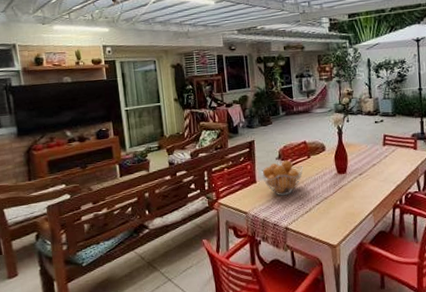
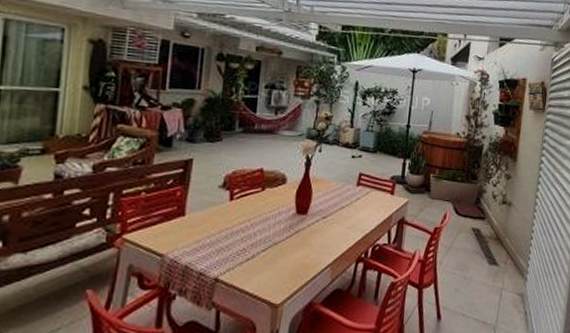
fruit basket: present [261,160,303,196] -> none [194,190,254,236]

